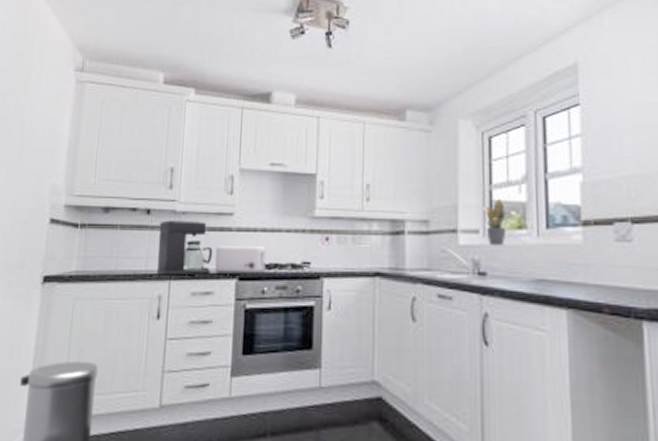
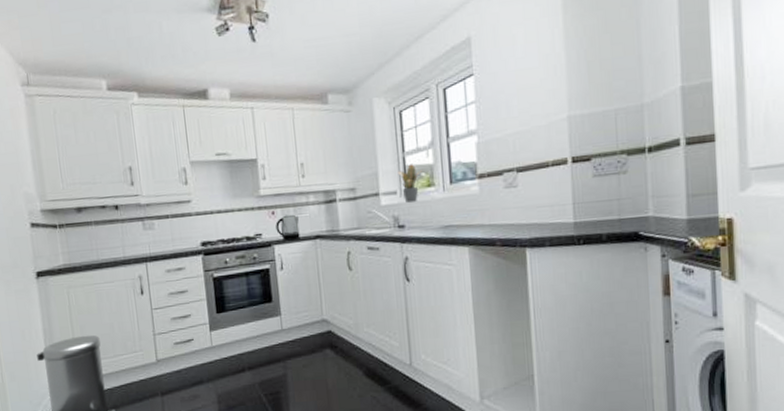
coffee maker: present [156,220,213,277] -> none [128,210,180,260]
toaster: present [215,246,266,276] -> none [181,225,225,253]
kettle: none [328,243,358,275] -> present [275,214,300,241]

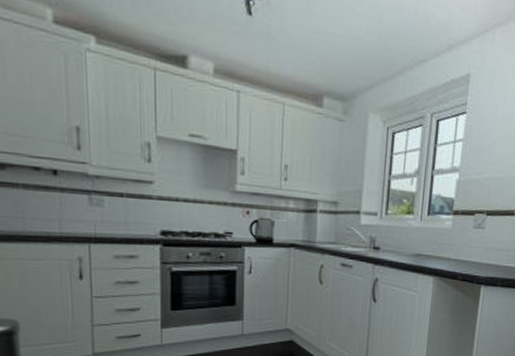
potted plant: present [397,164,422,203] -> none [381,188,404,226]

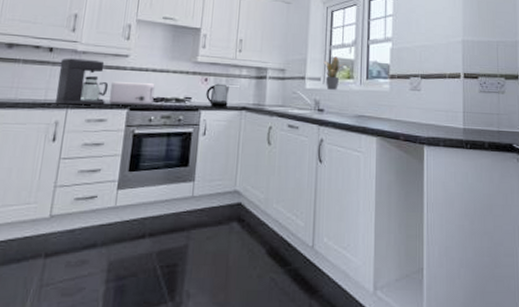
coffee maker: none [70,183,134,241] -> present [54,58,109,106]
toaster: none [137,213,189,243] -> present [109,81,155,107]
potted plant: none [381,188,404,226] -> present [323,56,344,90]

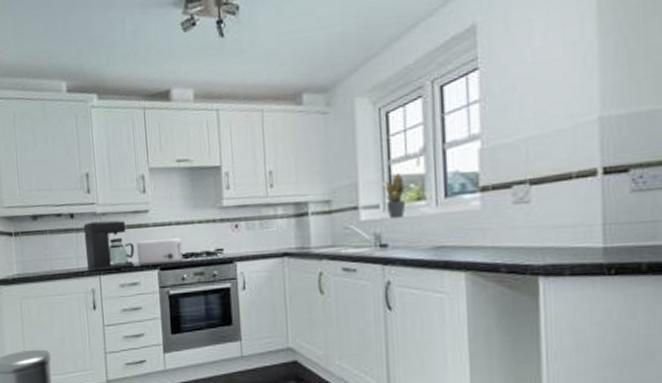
kettle: present [206,83,230,109] -> none [239,228,266,258]

